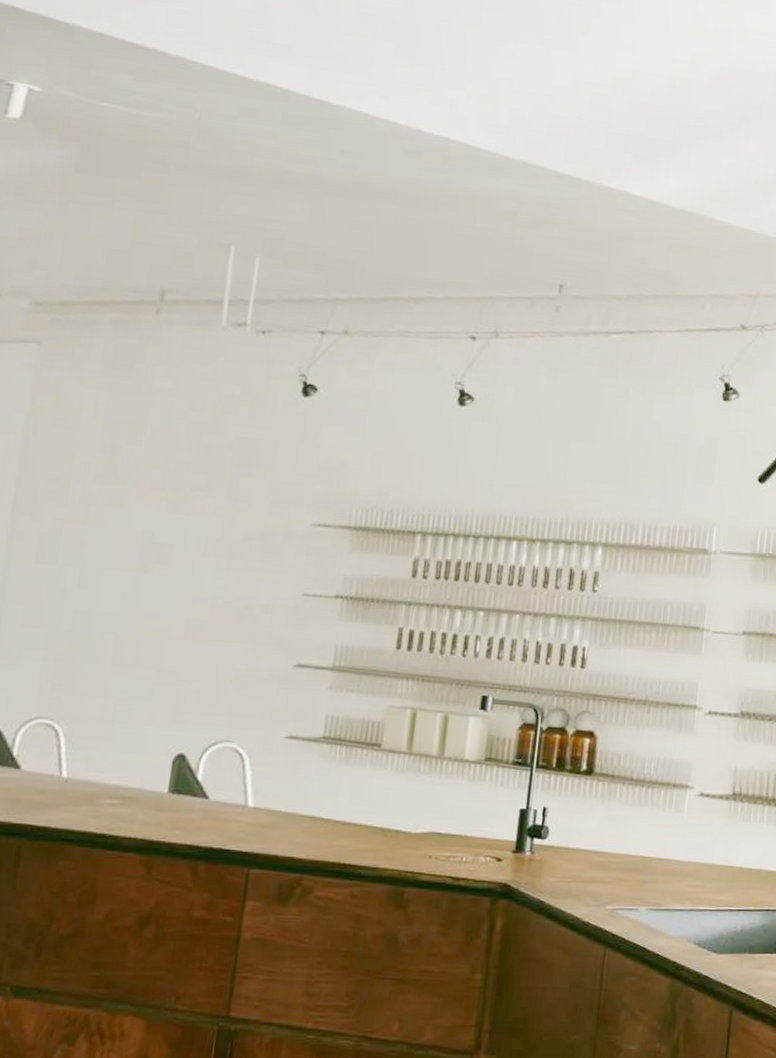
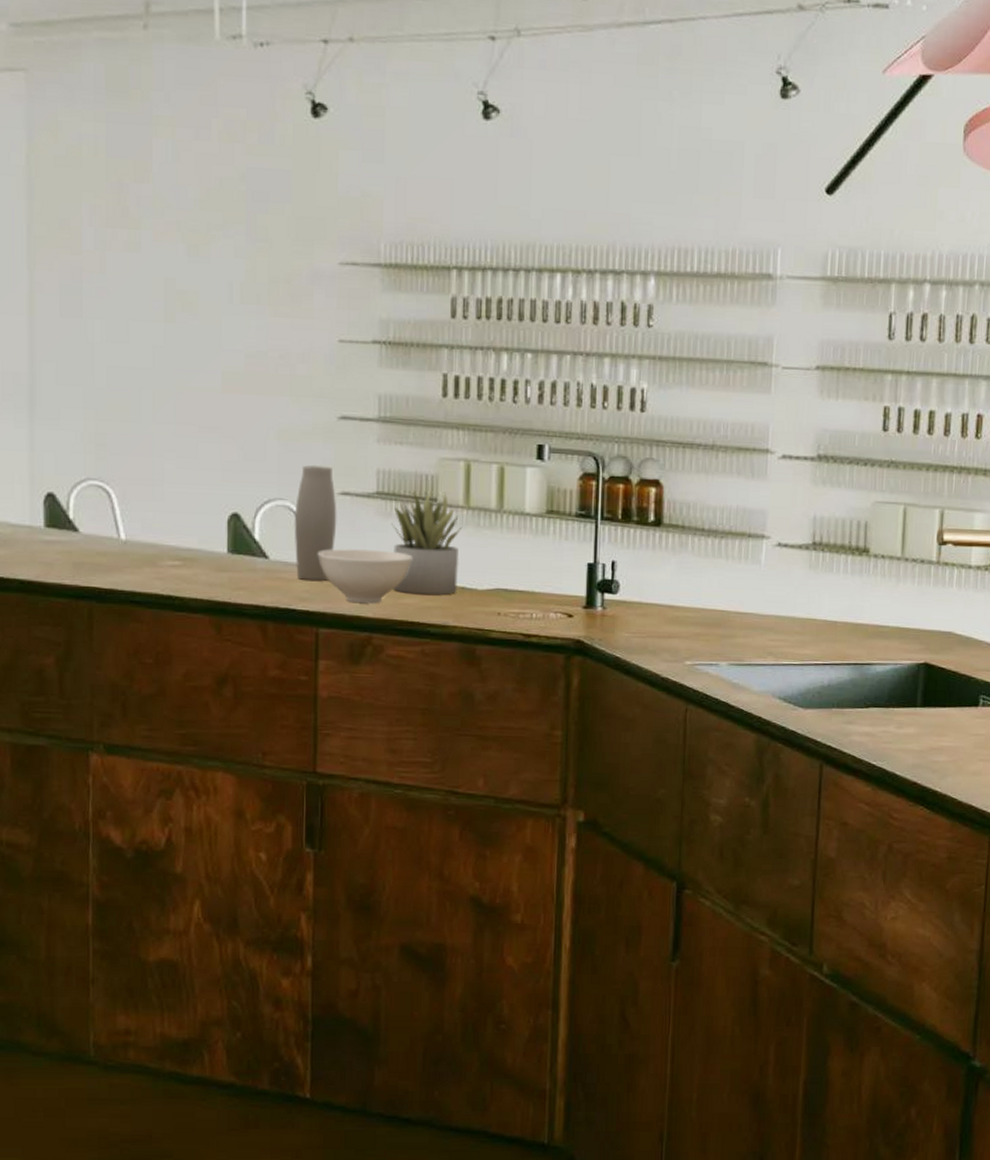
vase: none [235,709,283,822] -> present [294,464,337,581]
bowl: none [257,790,352,845] -> present [317,549,413,604]
succulent plant: none [328,735,402,837] -> present [391,489,462,595]

